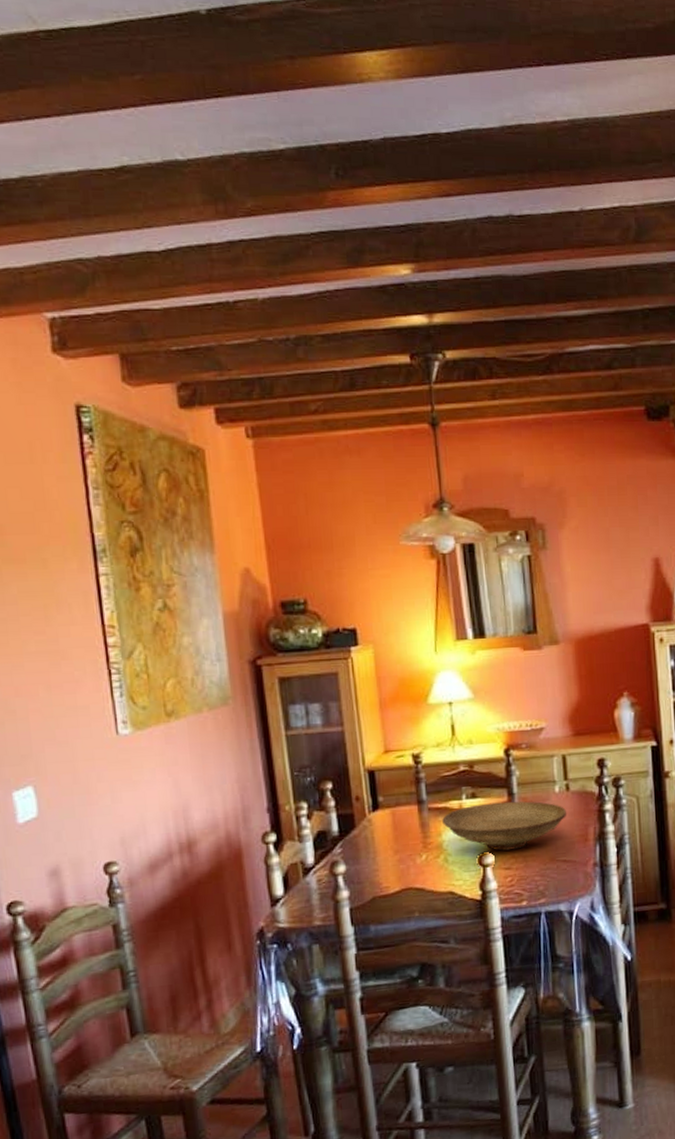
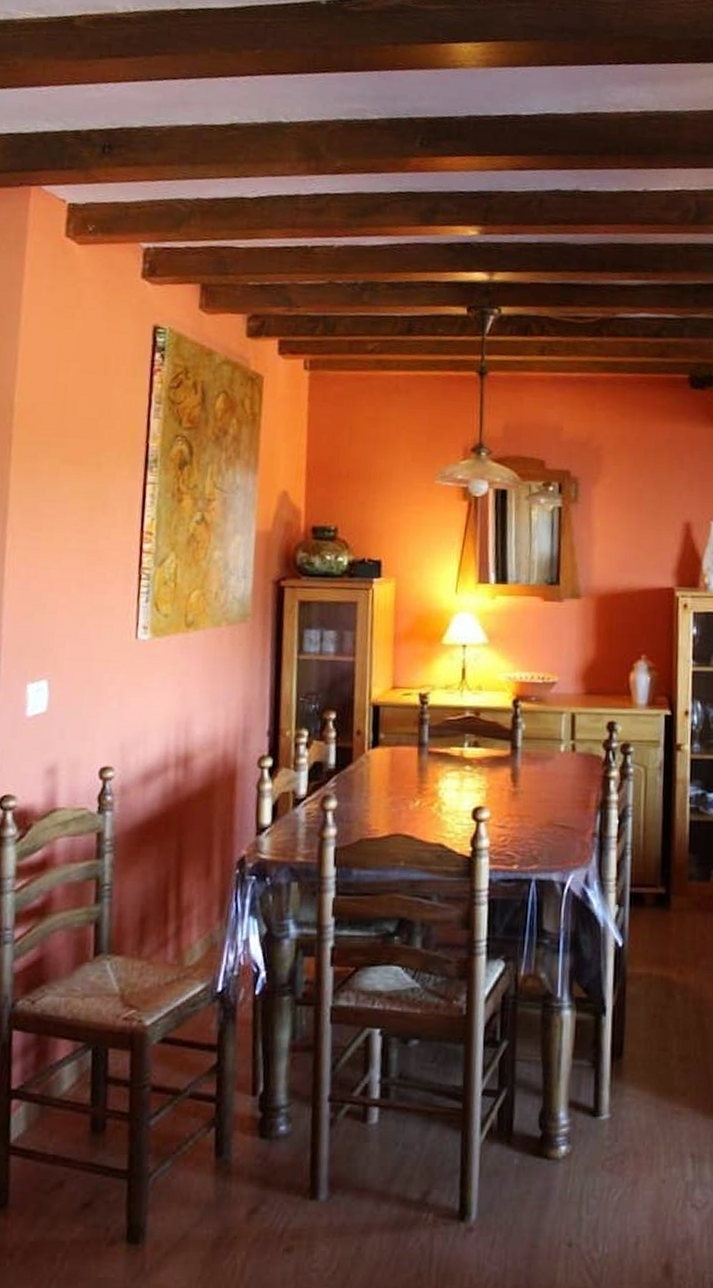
decorative bowl: present [442,801,566,851] -> none [441,754,569,808]

